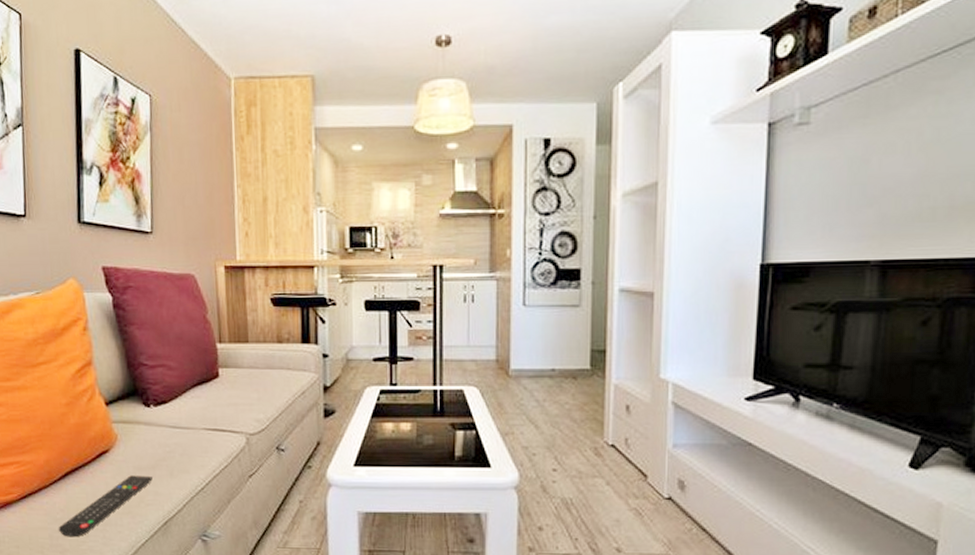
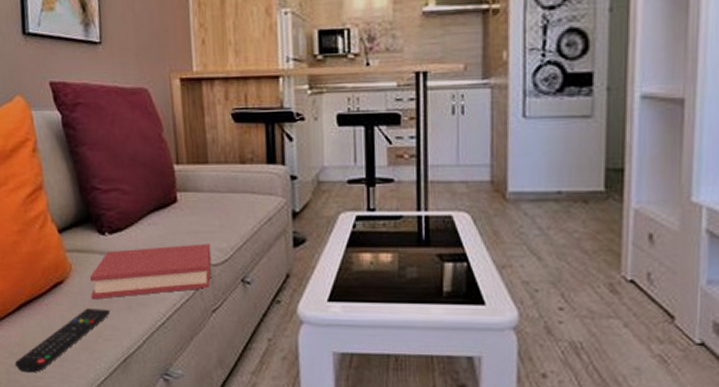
hardback book: none [134,415,250,467] -> present [90,243,212,300]

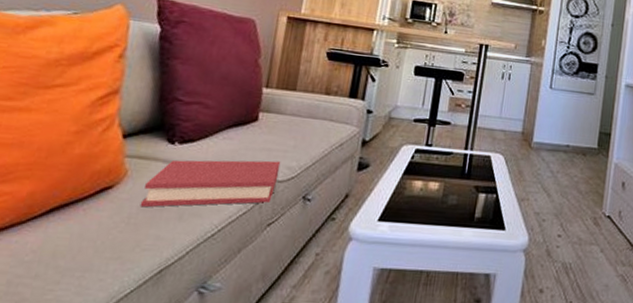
remote control: present [14,308,110,373] -> none [21,216,158,285]

